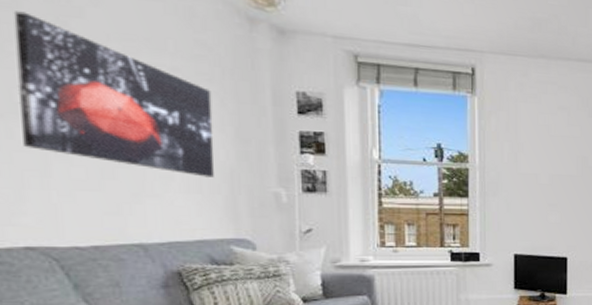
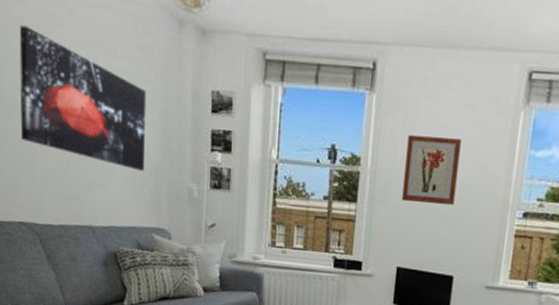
wall art: none [512,134,561,195] -> present [402,135,462,206]

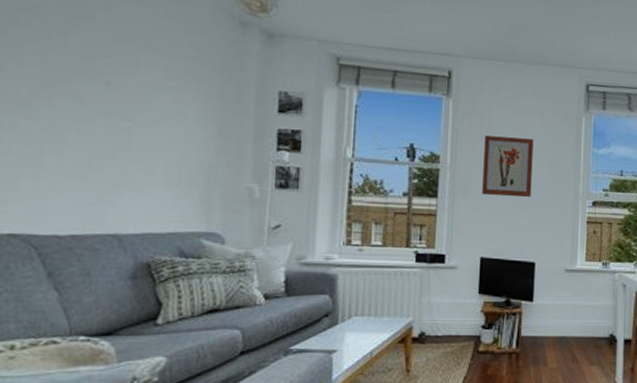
wall art: present [19,25,147,171] -> none [22,15,200,172]

